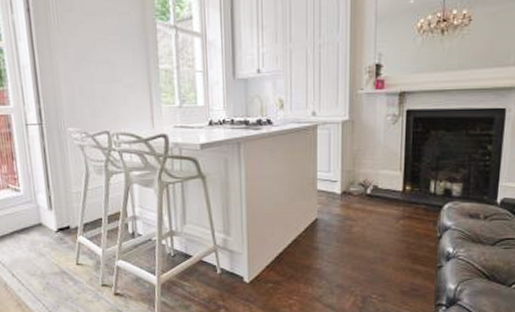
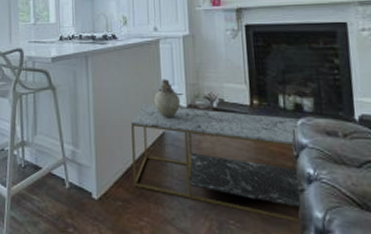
coffee table: none [284,192,449,294] -> present [131,105,301,223]
vase: none [309,166,335,204] -> present [154,79,181,117]

